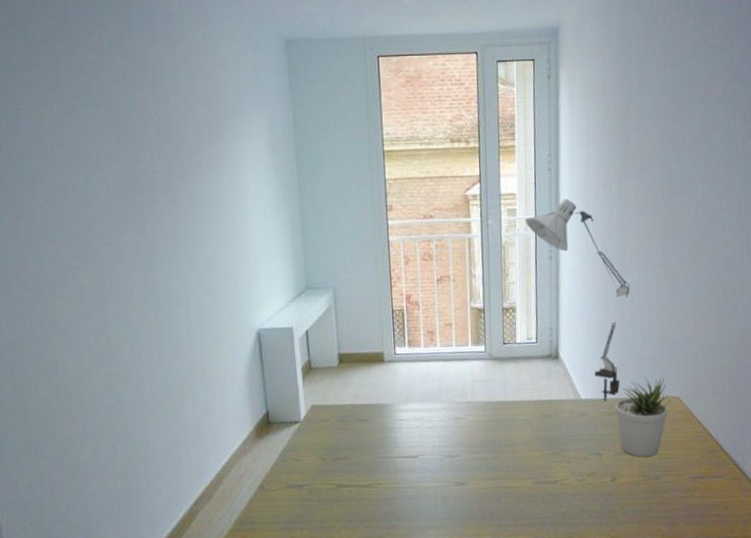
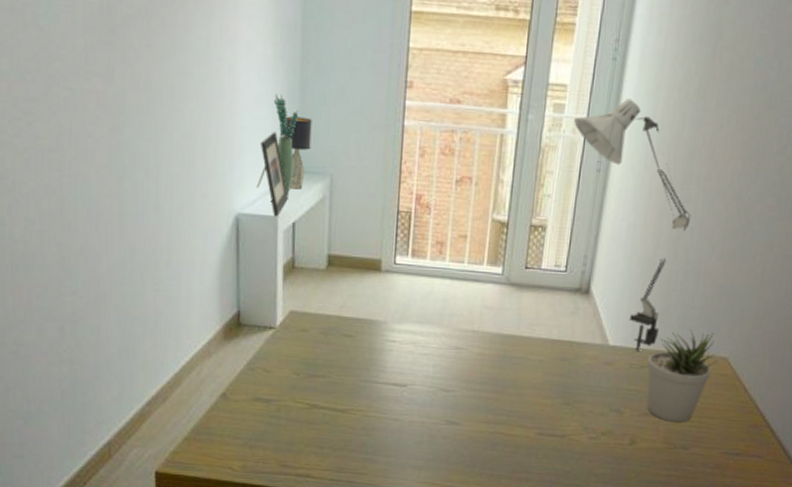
picture frame: none [272,258,300,328] -> present [256,131,288,217]
vase: none [279,228,302,309] -> present [273,94,299,196]
table lamp: none [291,244,315,303] -> present [283,116,312,190]

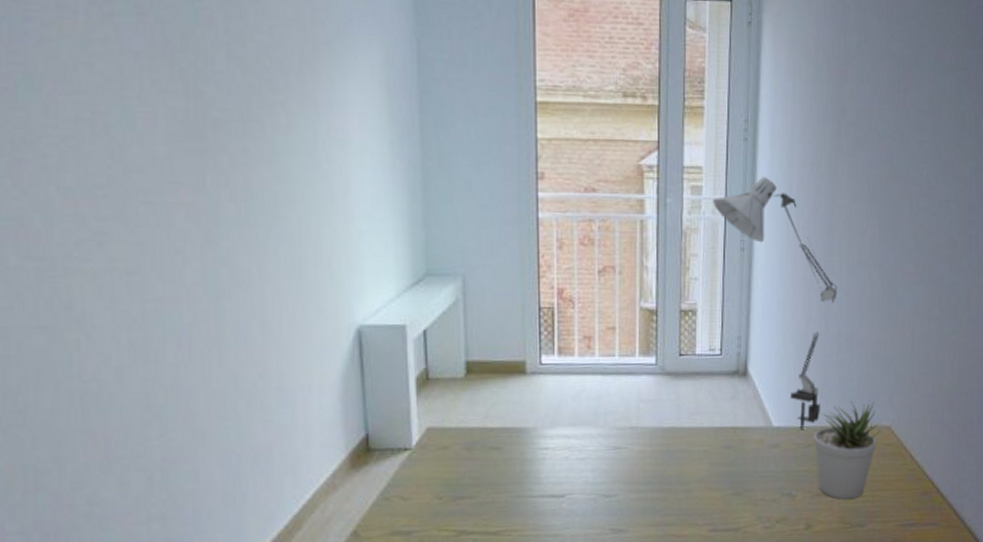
picture frame: present [256,131,288,217] -> none [379,234,416,326]
vase: present [273,94,299,196] -> none [393,194,423,302]
table lamp: present [283,116,312,190] -> none [407,216,438,294]

